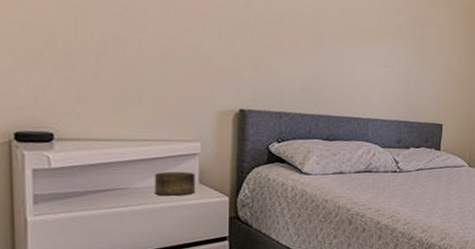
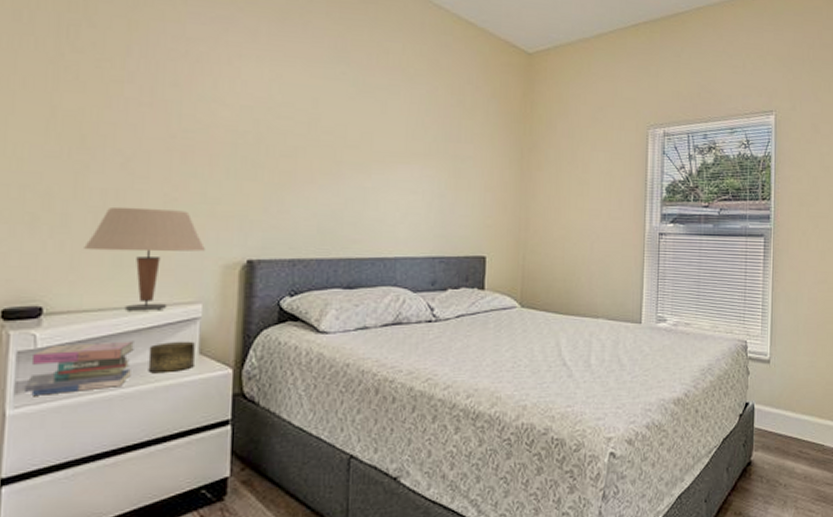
books: none [43,166,141,207] -> present [25,341,134,395]
table lamp: none [88,51,201,145] -> present [84,206,205,313]

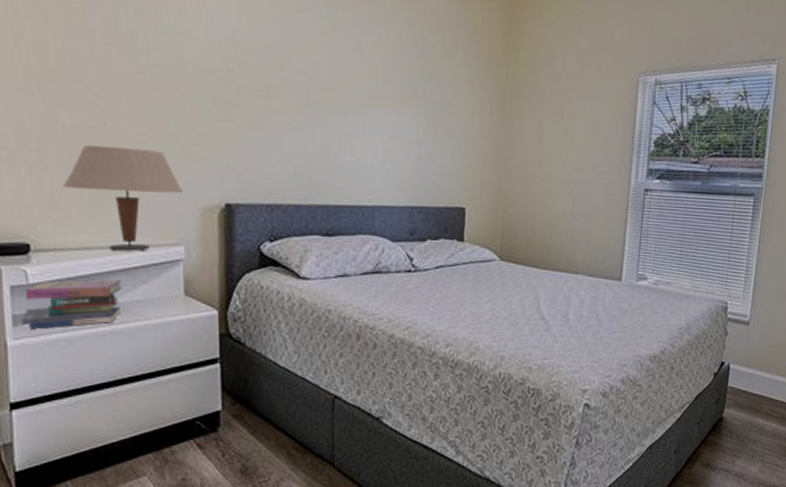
decorative box: present [148,341,195,374] -> none [136,281,180,312]

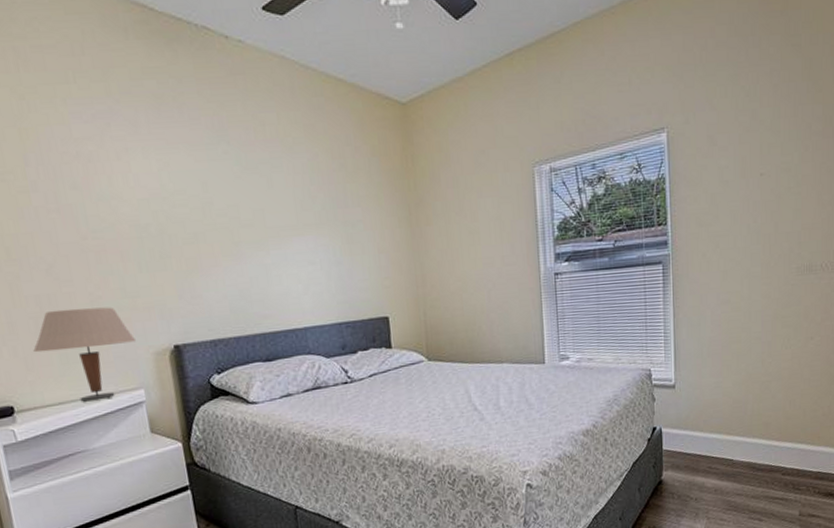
books: present [22,279,122,329] -> none [16,427,99,481]

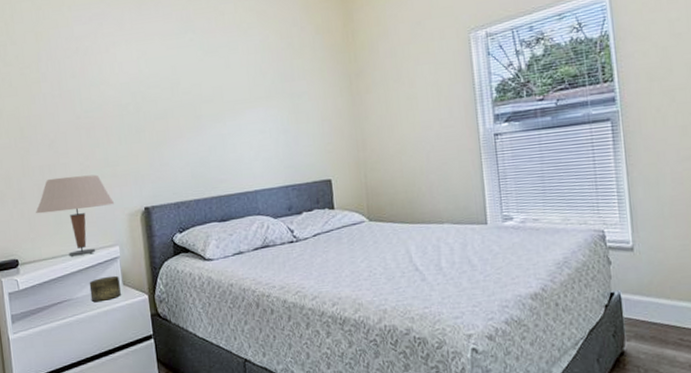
decorative box: none [108,422,149,453] -> present [89,275,121,303]

